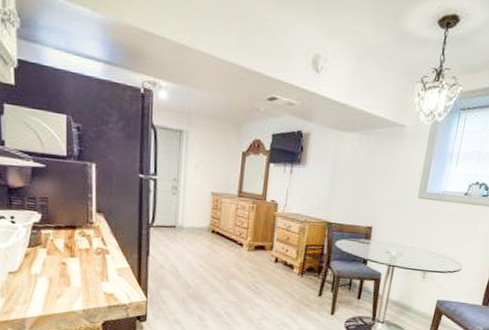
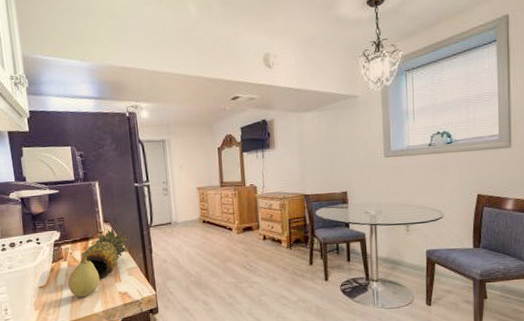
fruit: none [44,241,84,292] -> present [67,251,100,297]
fruit: none [61,219,122,275] -> present [79,227,129,280]

